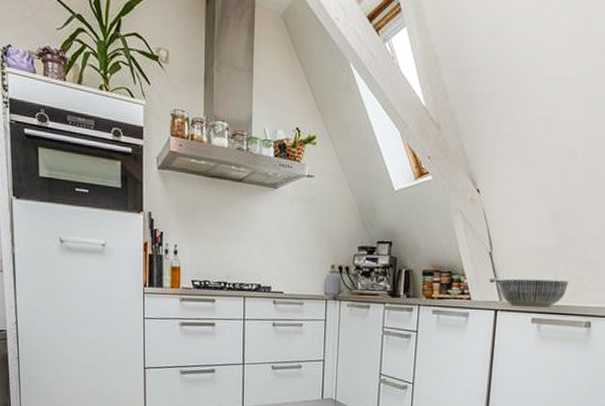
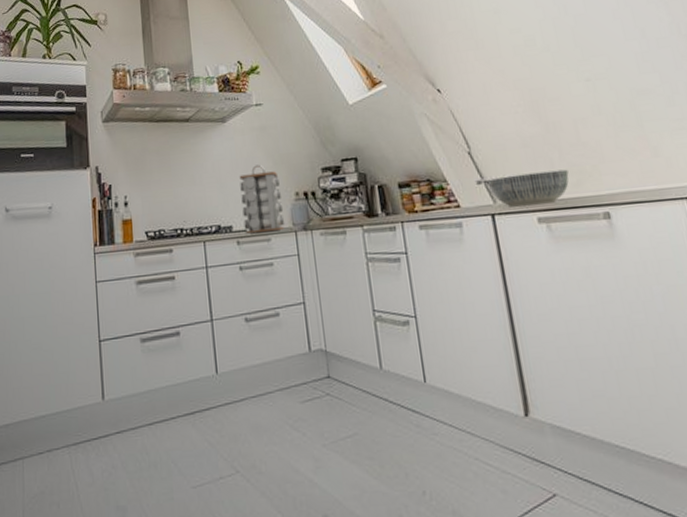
spice rack: none [281,234,319,299] -> present [239,164,285,235]

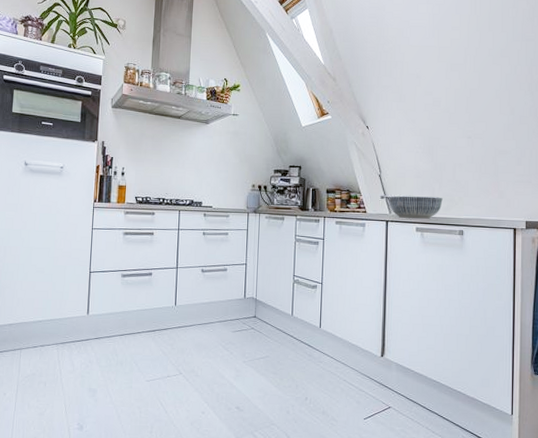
spice rack: present [239,164,285,235] -> none [211,160,242,212]

